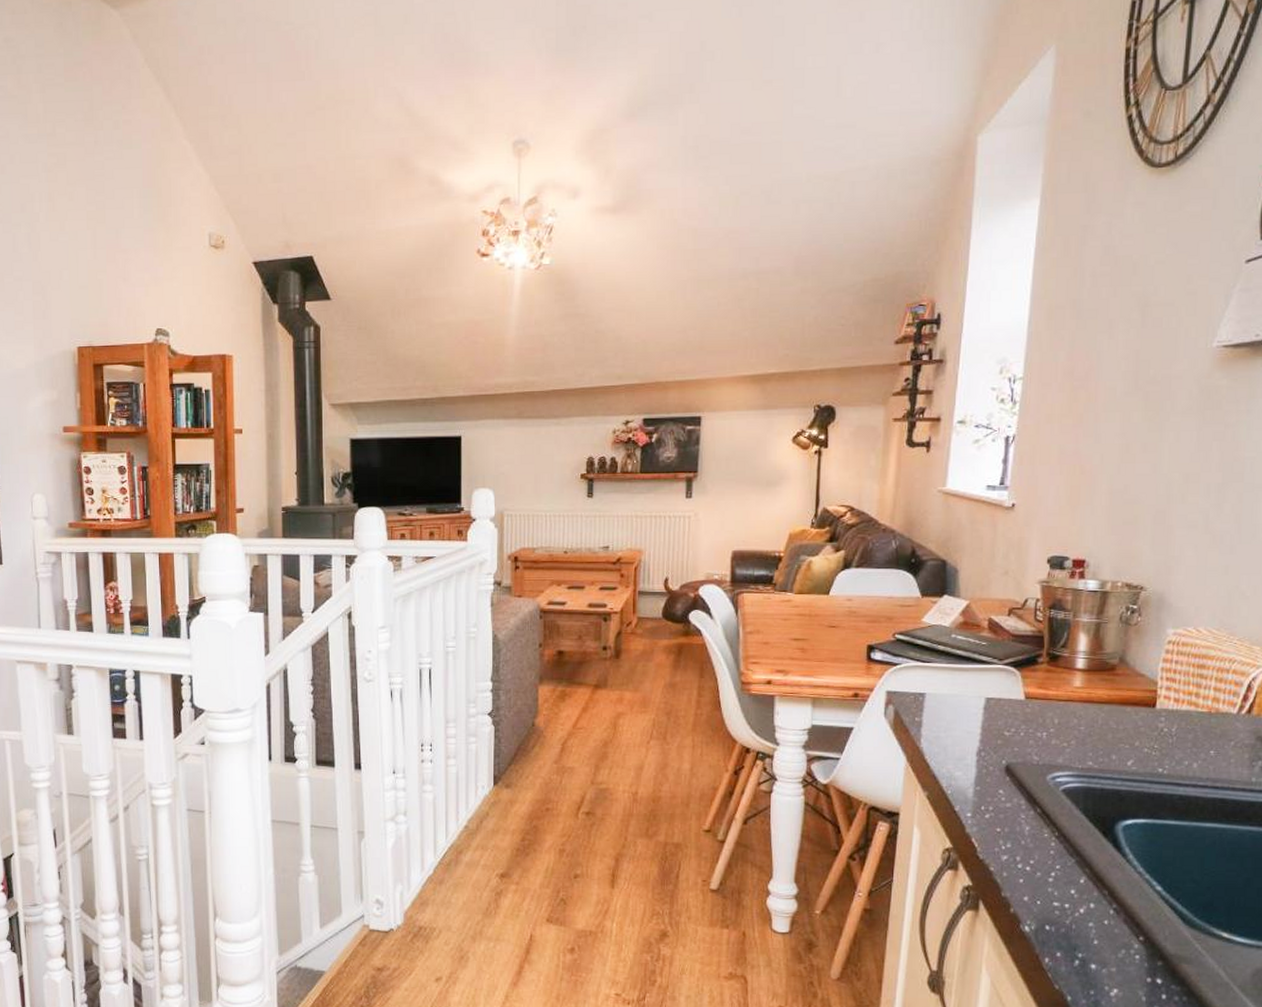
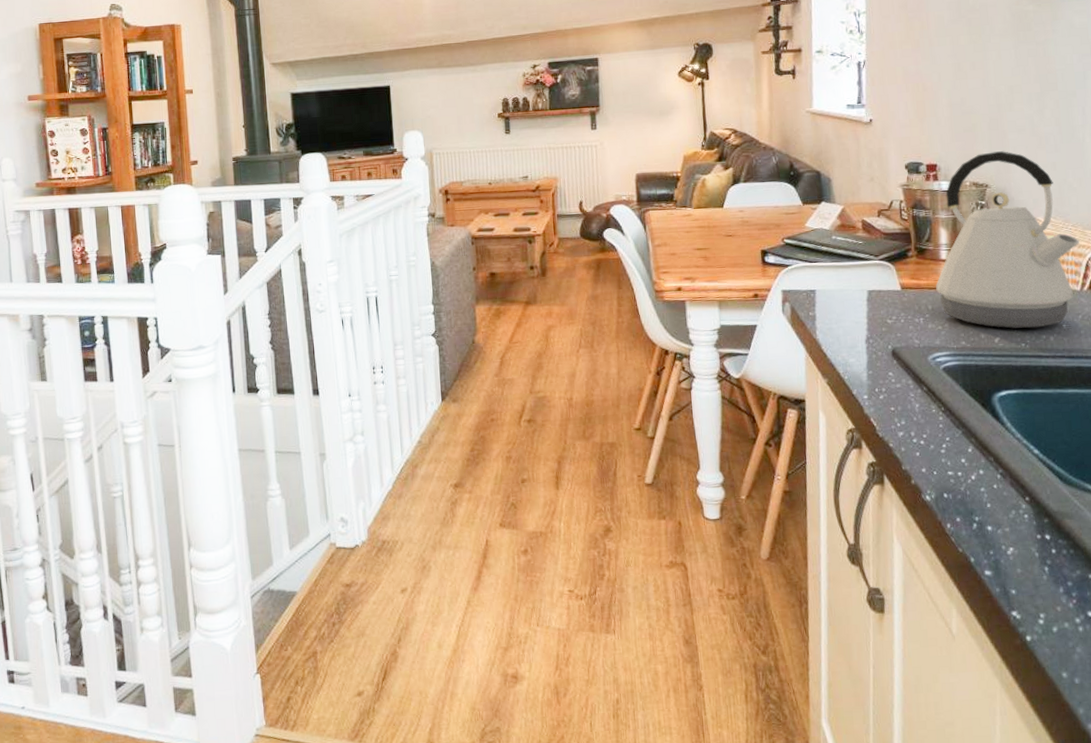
kettle: none [1066,549,1245,753] -> present [936,151,1080,329]

